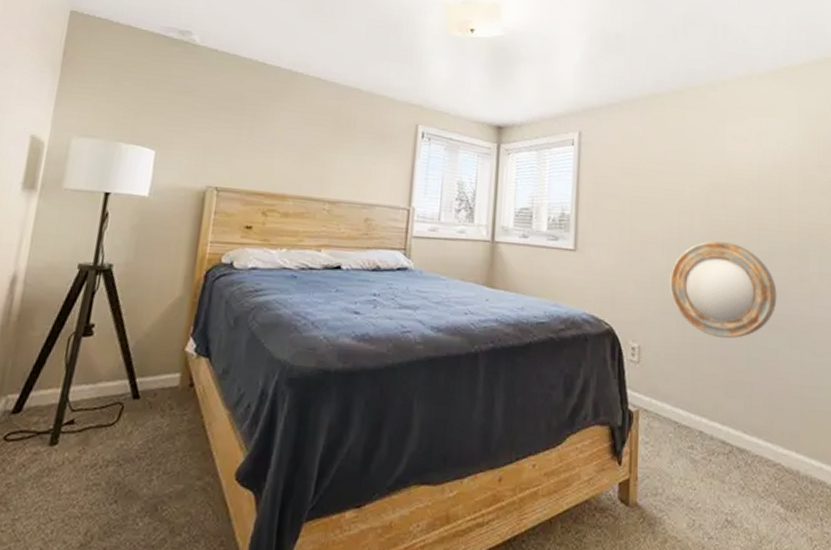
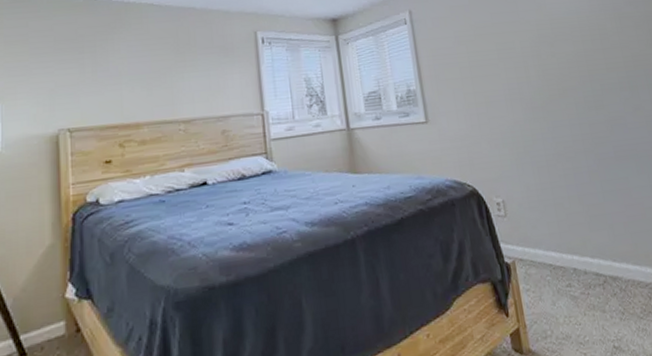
home mirror: present [669,241,777,338] -> none [518,87,618,178]

